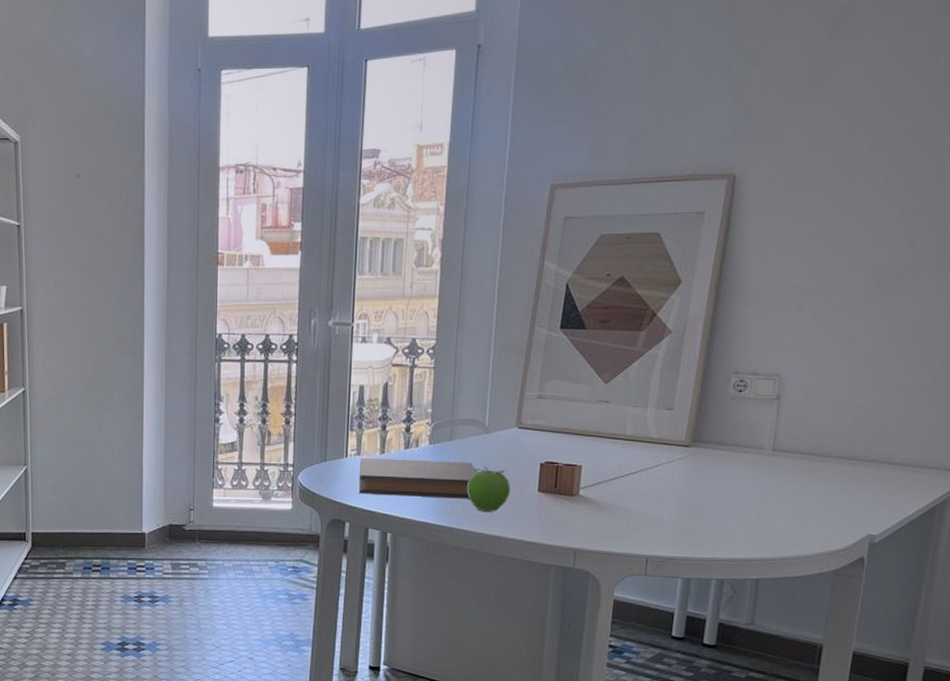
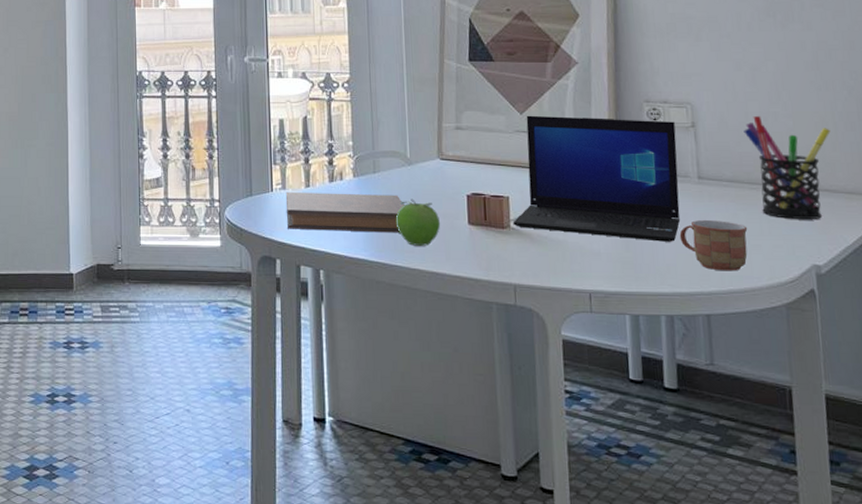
laptop: none [582,385,760,511] -> present [513,115,681,242]
mug: none [743,491,812,540] -> present [679,220,748,271]
pen holder: none [827,388,915,492] -> present [743,115,831,220]

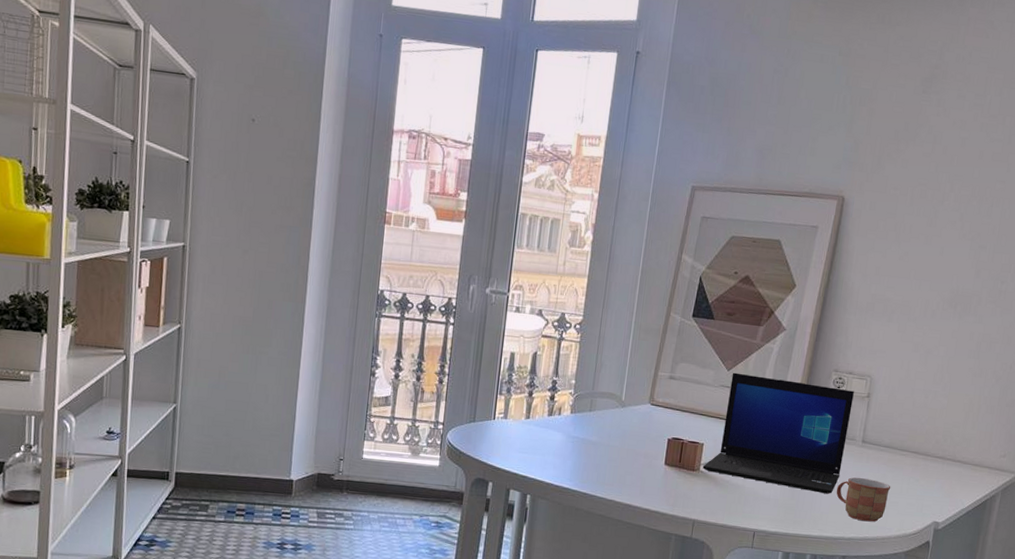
book: present [285,192,405,233] -> none [503,422,612,467]
fruit: present [395,198,441,246] -> none [601,437,641,481]
pen holder: present [743,115,831,220] -> none [905,392,974,485]

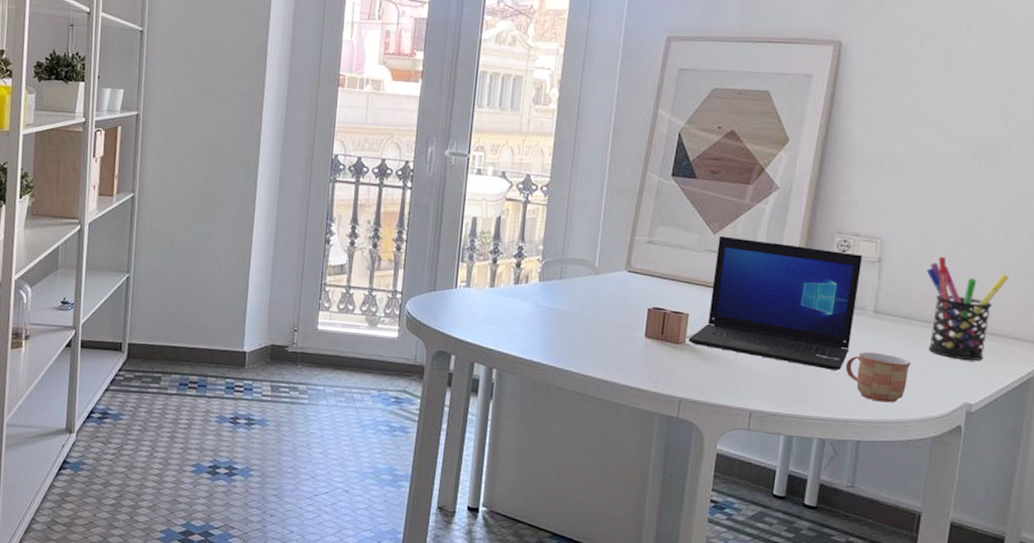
pen holder: none [905,392,974,485] -> present [926,256,1009,361]

